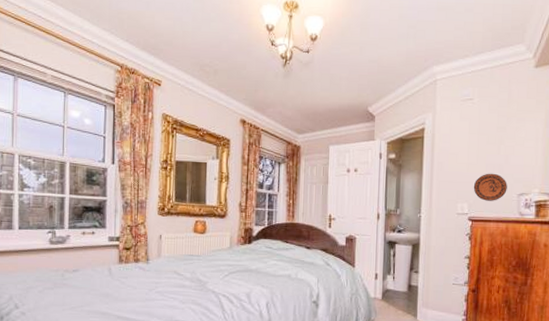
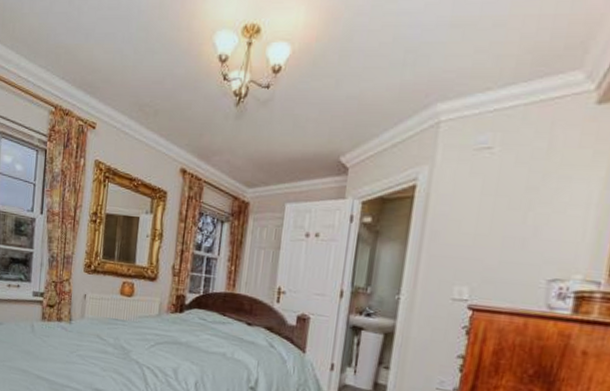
decorative plate: present [473,173,507,201] -> none [479,248,533,287]

